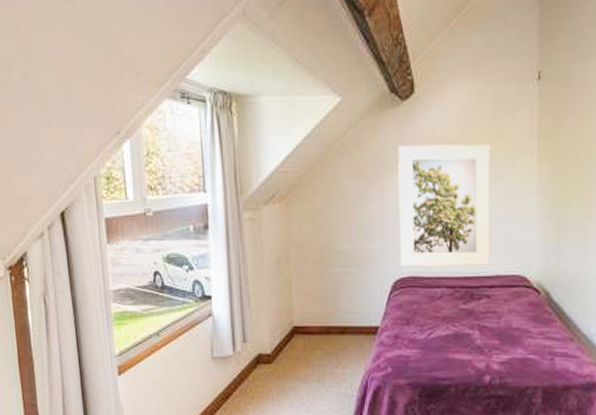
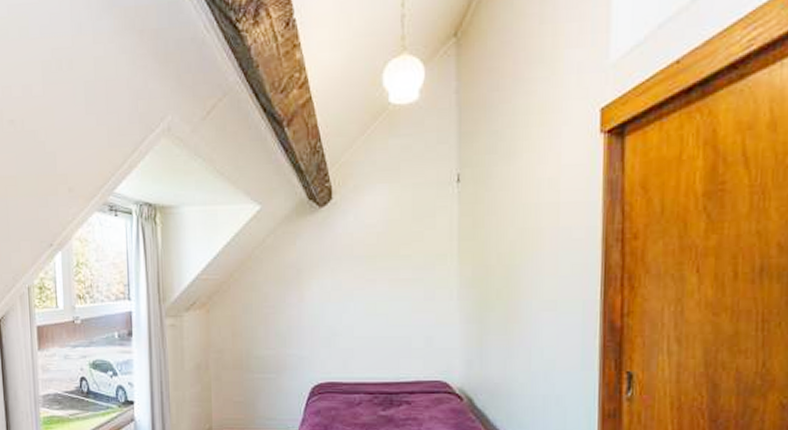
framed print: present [398,145,491,266] -> none [316,248,410,372]

